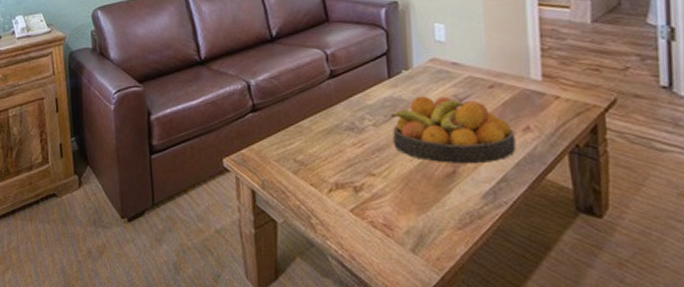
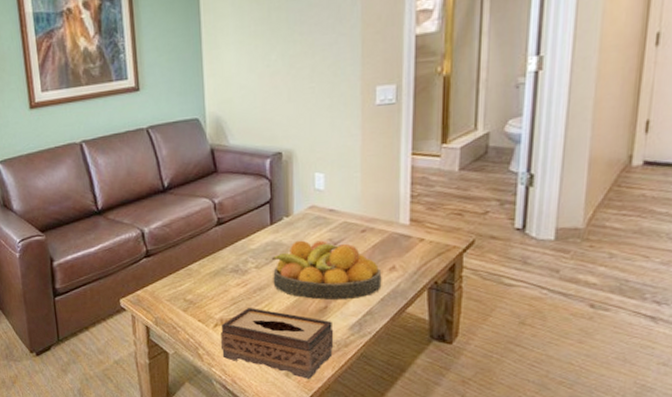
tissue box: none [336,171,466,256] -> present [221,308,334,379]

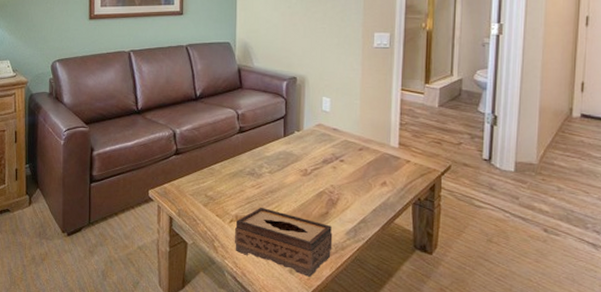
fruit bowl: present [271,240,382,301] -> none [283,152,375,208]

